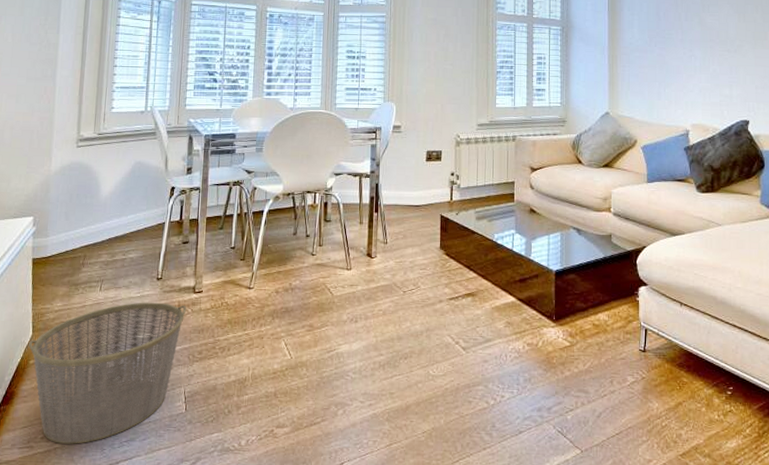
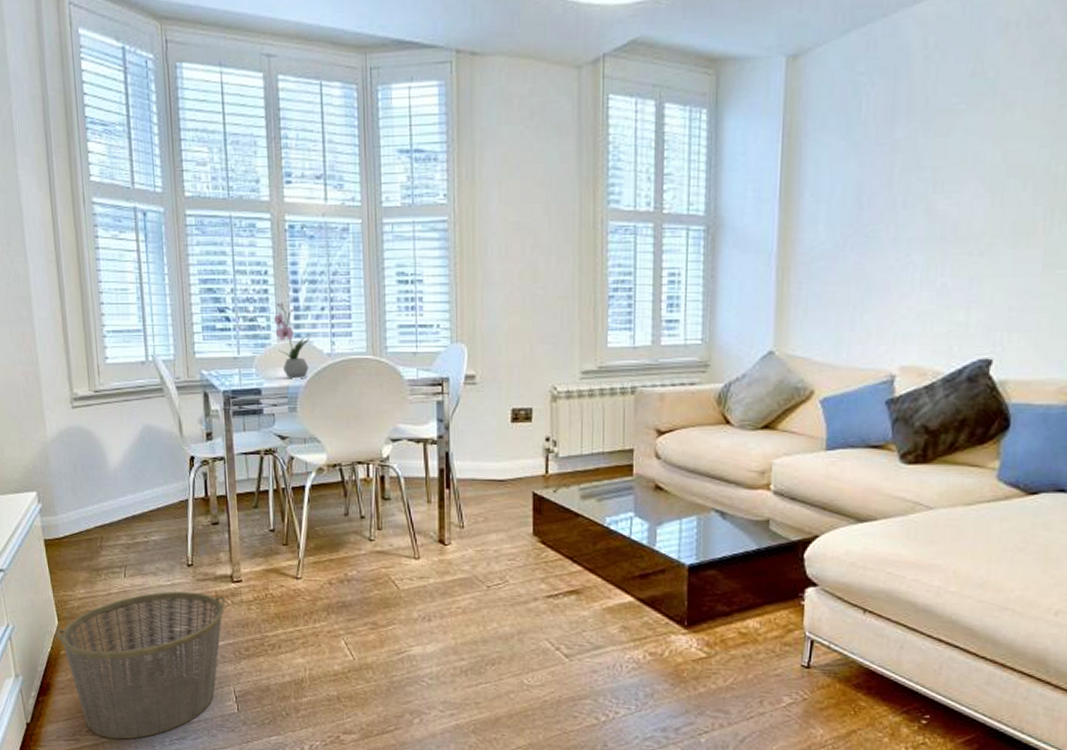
flower arrangement: none [251,69,278,127] -> present [273,302,310,379]

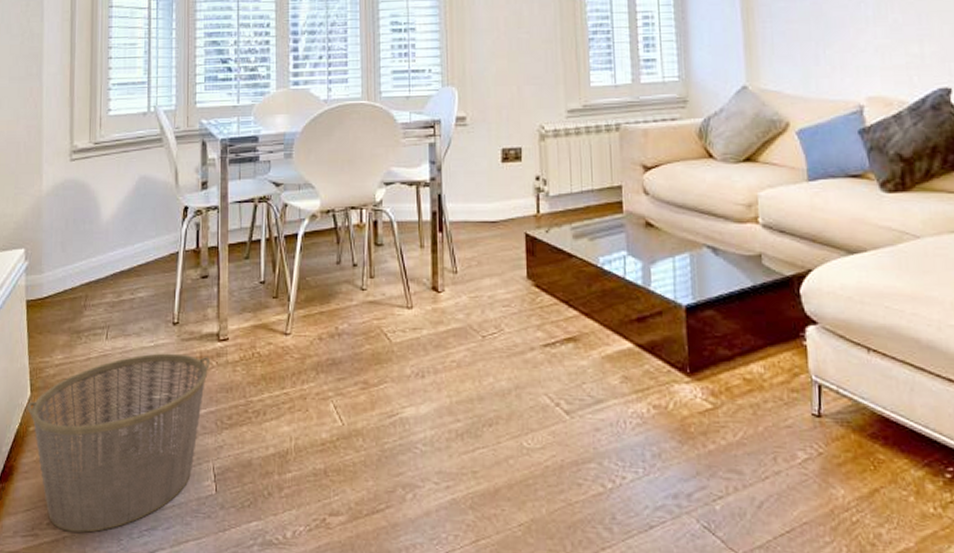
flower arrangement: present [273,302,310,379] -> none [273,52,308,126]

